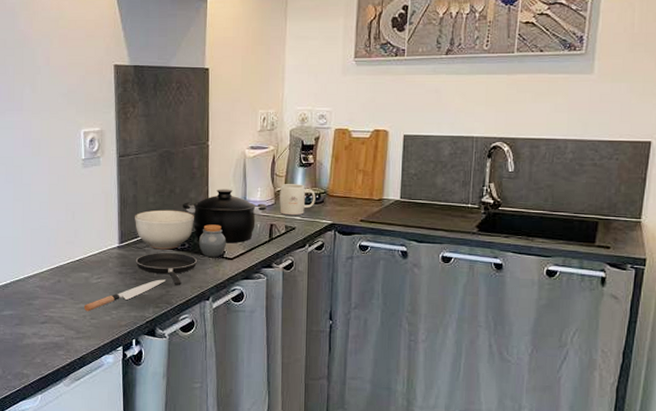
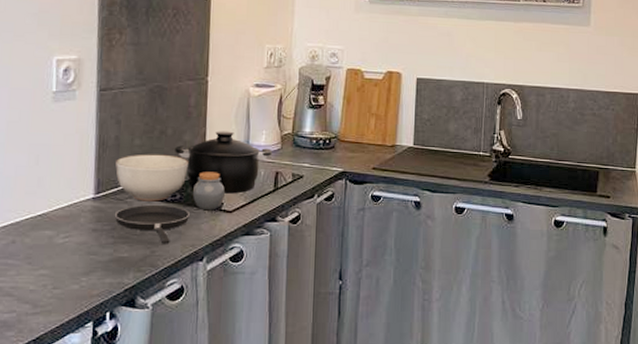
kitchen knife: present [83,279,165,312] -> none [44,237,151,279]
mug: present [279,184,316,216] -> none [286,127,326,163]

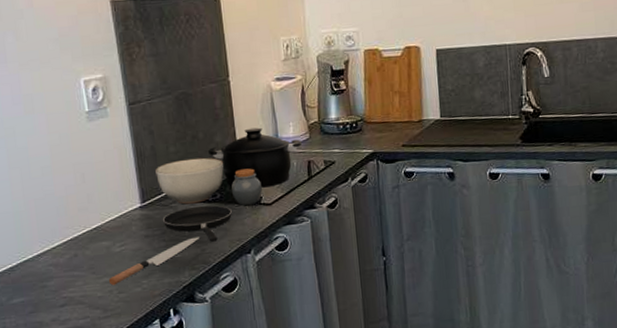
kitchen knife: none [44,237,151,279] -> present [108,237,199,286]

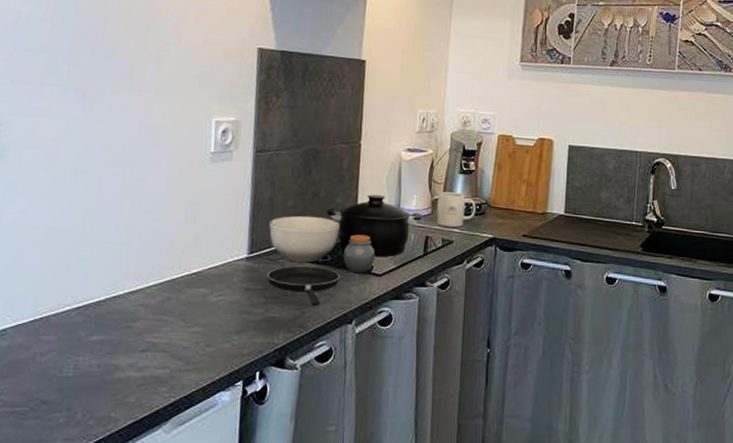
kitchen knife: present [108,237,199,286] -> none [197,298,301,337]
mug: none [313,113,353,149] -> present [436,192,476,228]

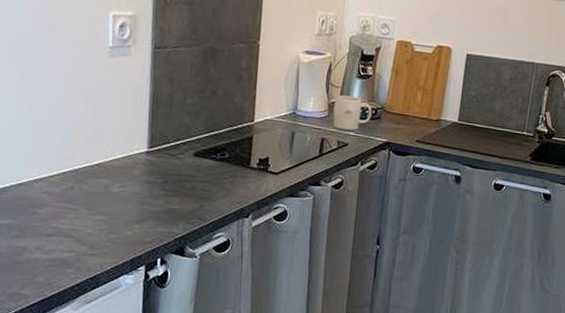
frying pan: present [267,265,340,306] -> none [167,161,237,200]
bowl: present [269,215,341,263] -> none [168,112,239,159]
saucepan: present [327,194,422,257] -> none [225,95,319,156]
jar: present [342,234,376,274] -> none [240,133,273,171]

